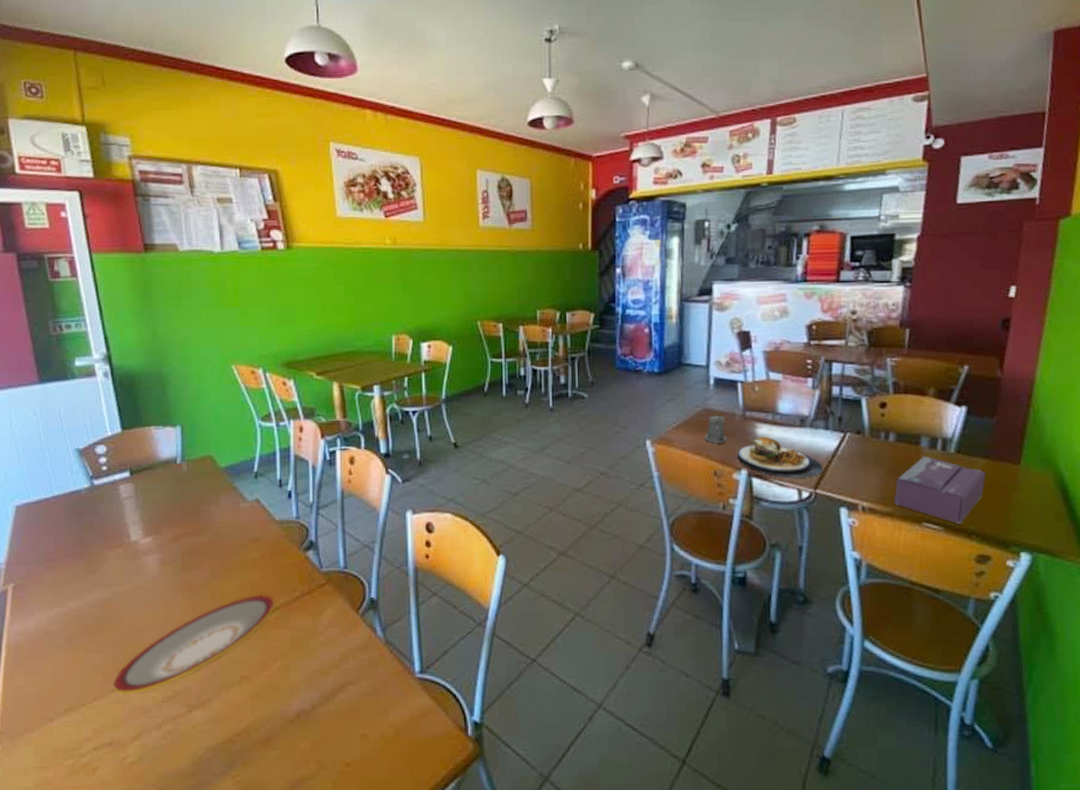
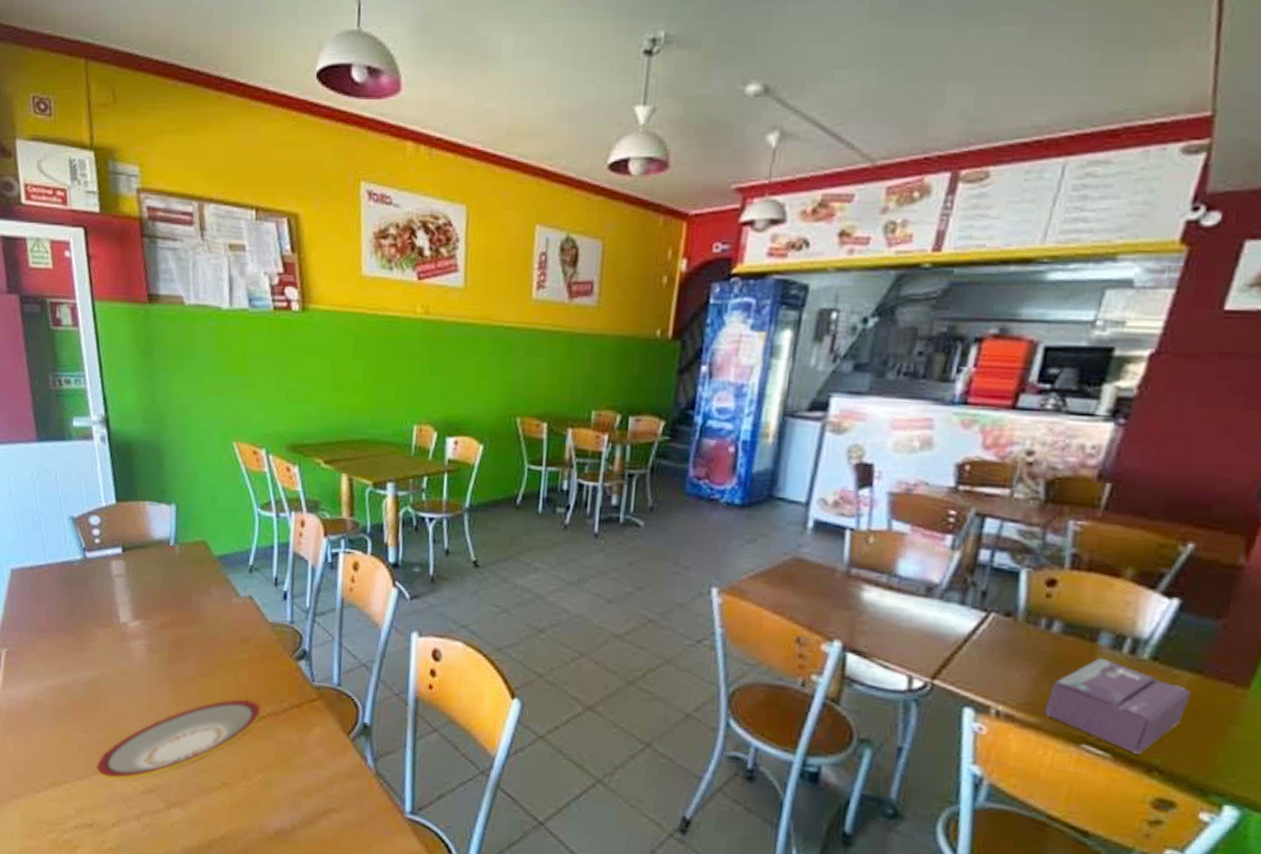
pepper shaker: present [702,414,727,443] -> none [790,564,821,604]
plate: present [737,436,823,478] -> none [831,601,949,663]

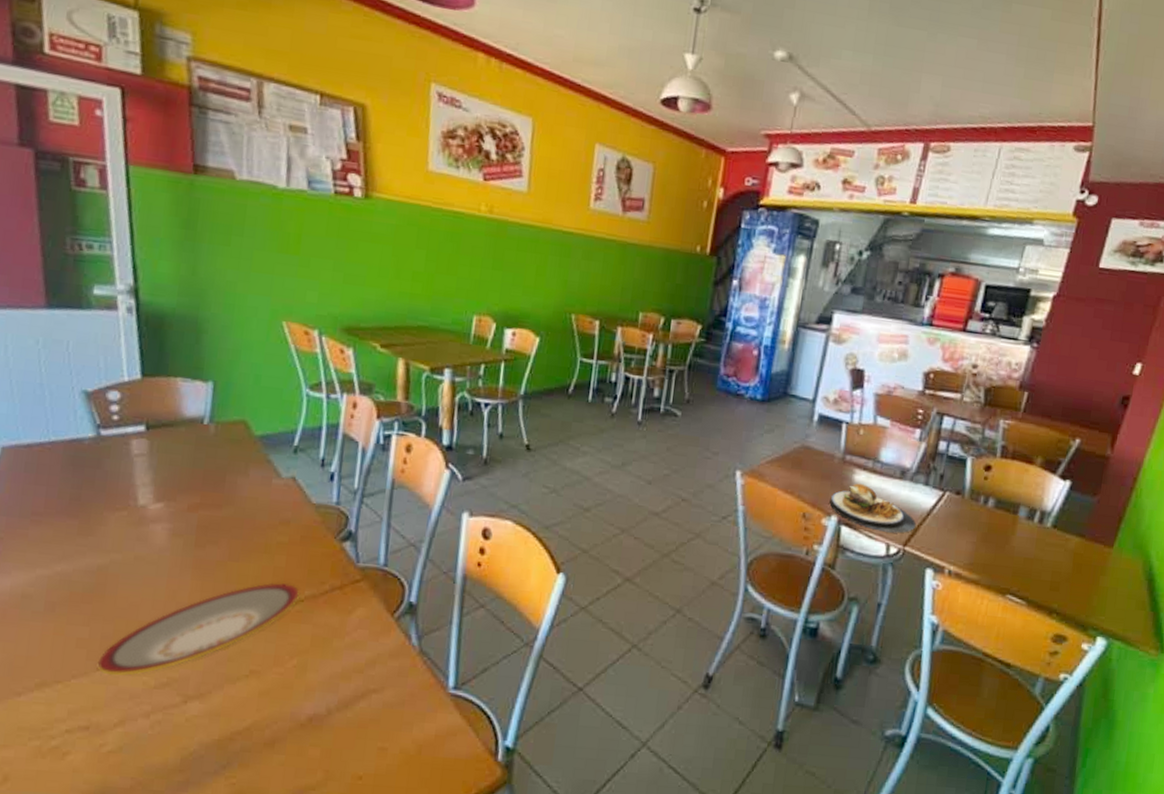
plate: none [831,601,949,663] -> present [829,483,917,533]
tissue box: present [1043,658,1192,754] -> none [981,527,1078,601]

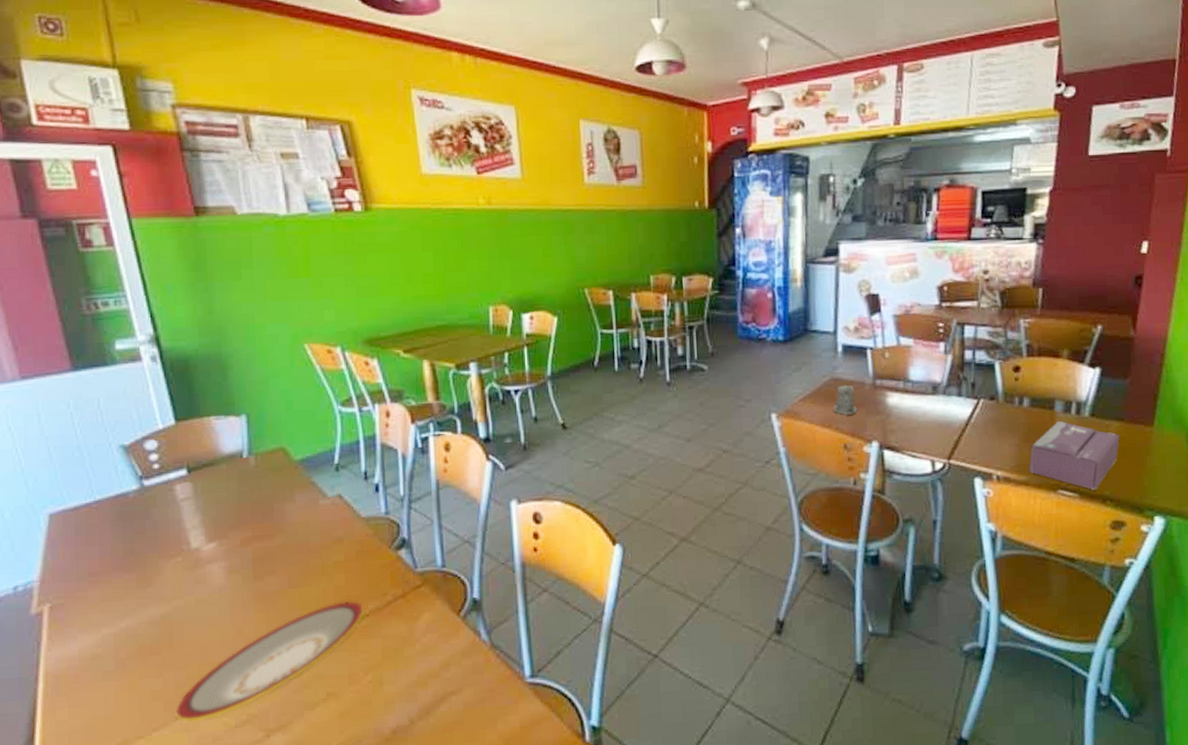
pepper shaker: none [799,451,823,485] -> present [830,384,857,415]
plate: present [829,483,917,533] -> none [868,405,957,449]
tissue box: none [981,527,1078,601] -> present [1029,421,1120,490]

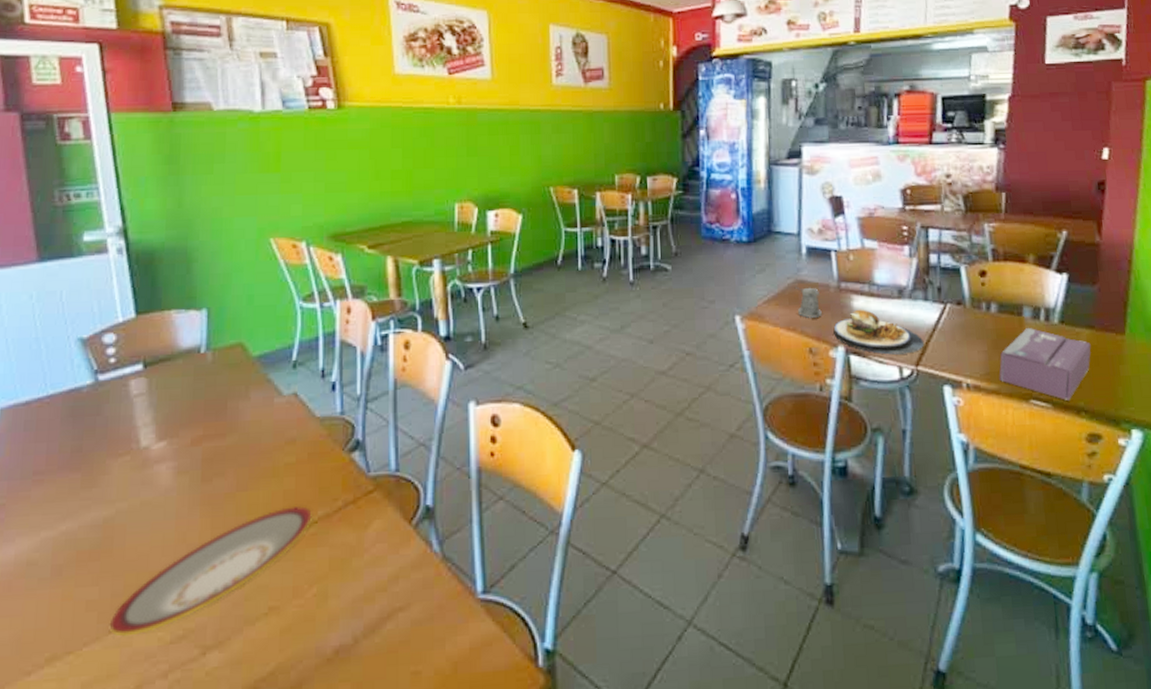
plate: none [868,405,957,449] -> present [833,309,924,355]

